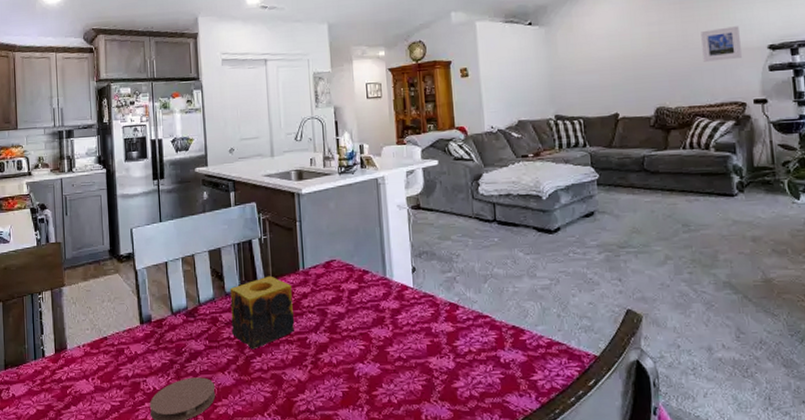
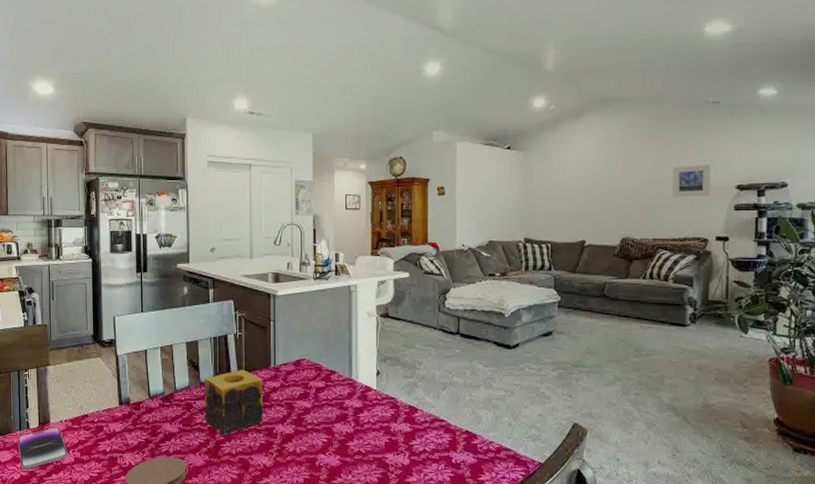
smartphone: none [32,353,87,403] -> present [17,427,68,470]

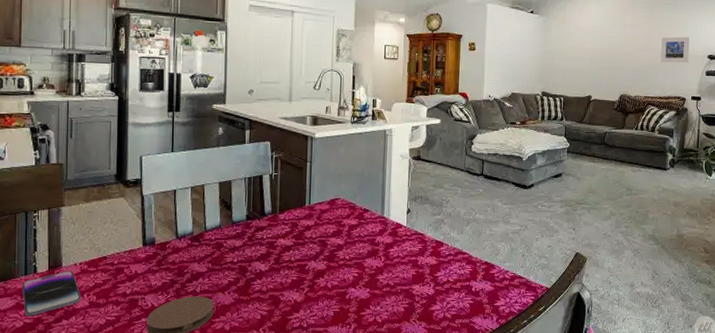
candle: present [204,369,264,435] -> none [234,208,297,273]

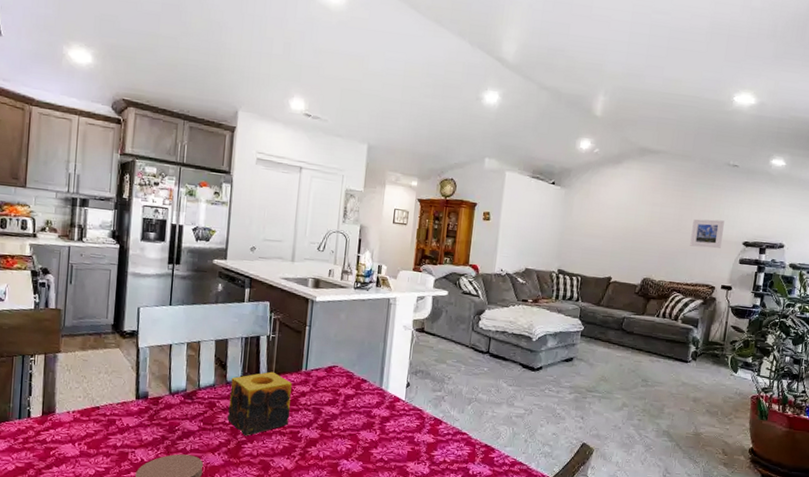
smartphone: present [22,270,81,317] -> none [15,417,73,461]
candle: none [234,208,297,273] -> present [227,371,292,436]

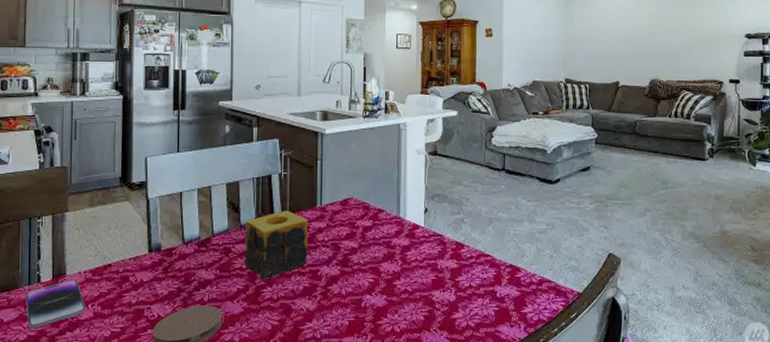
smartphone: none [15,417,73,461] -> present [25,279,86,329]
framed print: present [690,219,725,249] -> none [693,15,724,44]

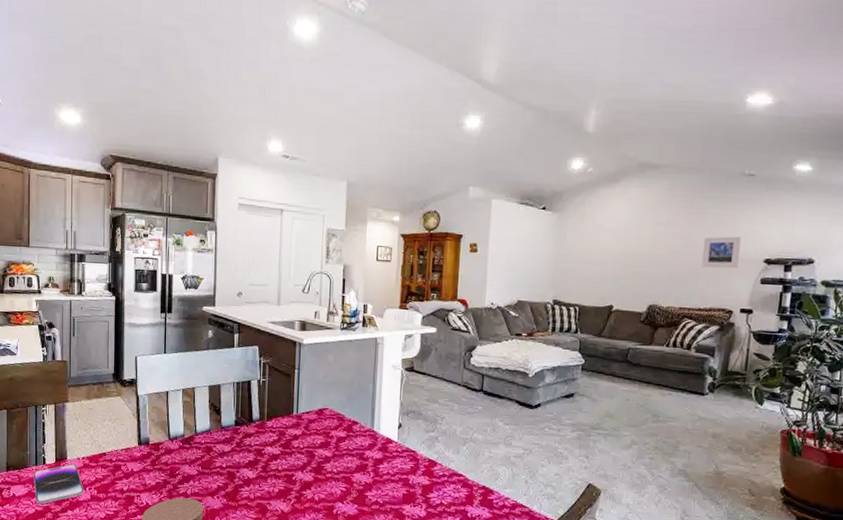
candle: present [243,210,308,280] -> none [223,415,284,480]
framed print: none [693,15,724,44] -> present [701,236,741,269]

